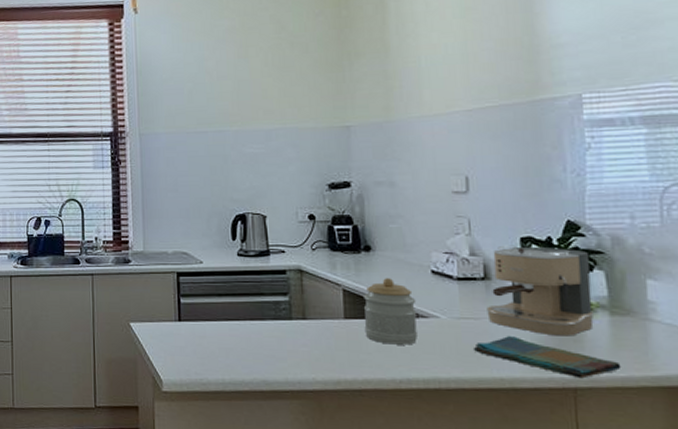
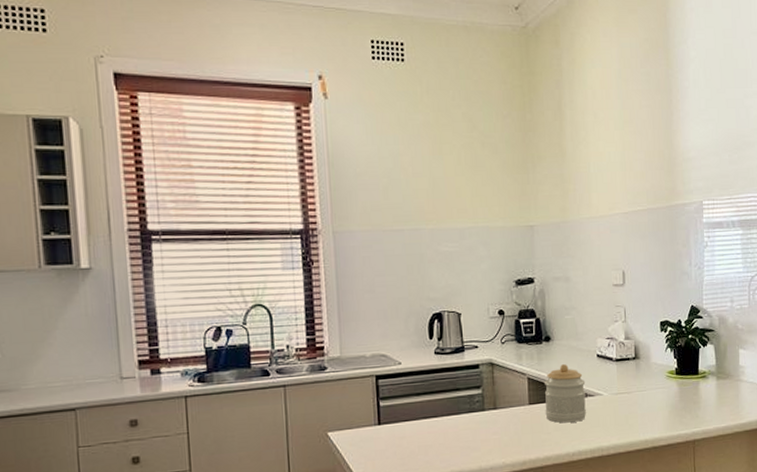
dish towel: present [473,336,622,379] -> none [626,404,723,432]
coffee maker: present [487,245,594,336] -> none [636,328,706,401]

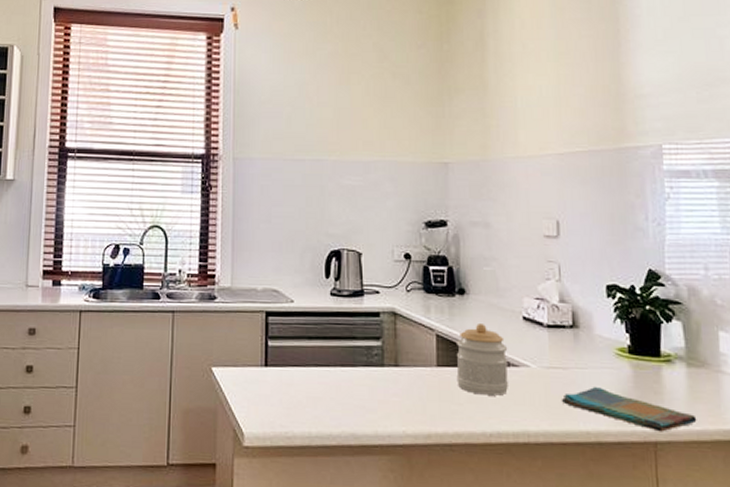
dish towel: none [626,404,723,432] -> present [561,387,697,432]

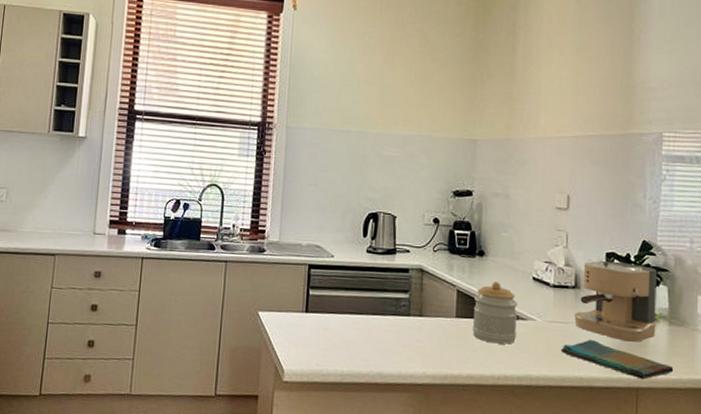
coffee maker: none [574,292,672,388] -> present [574,258,657,342]

